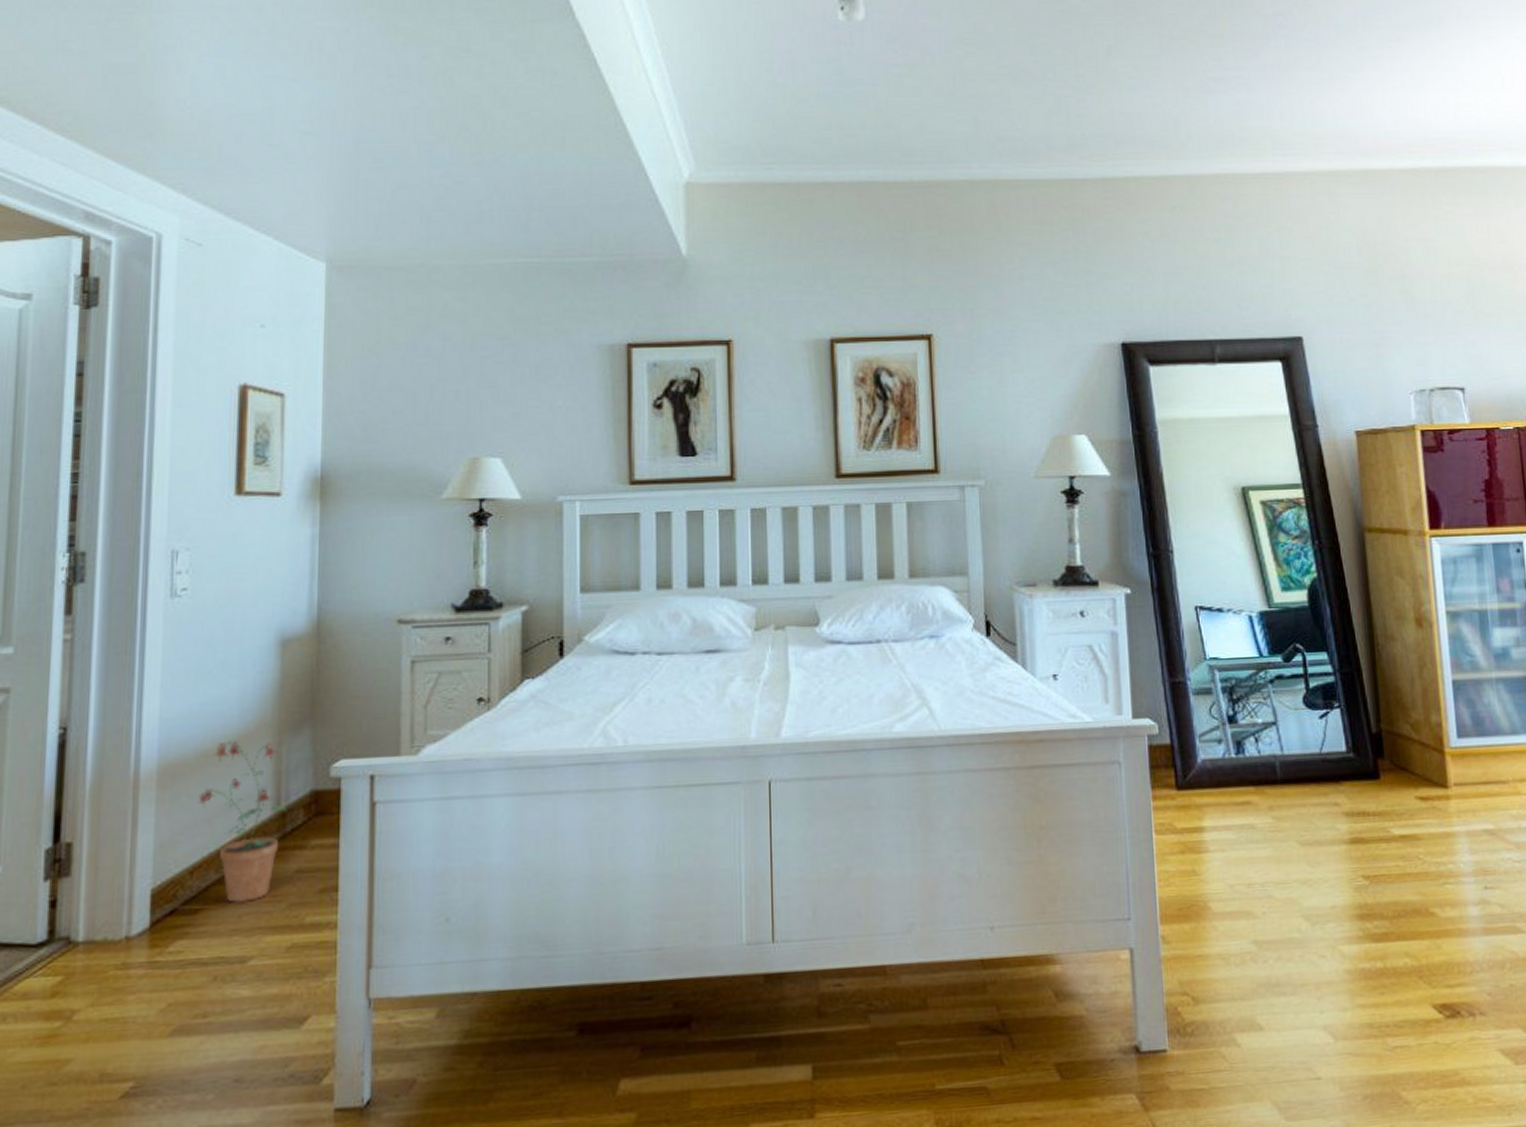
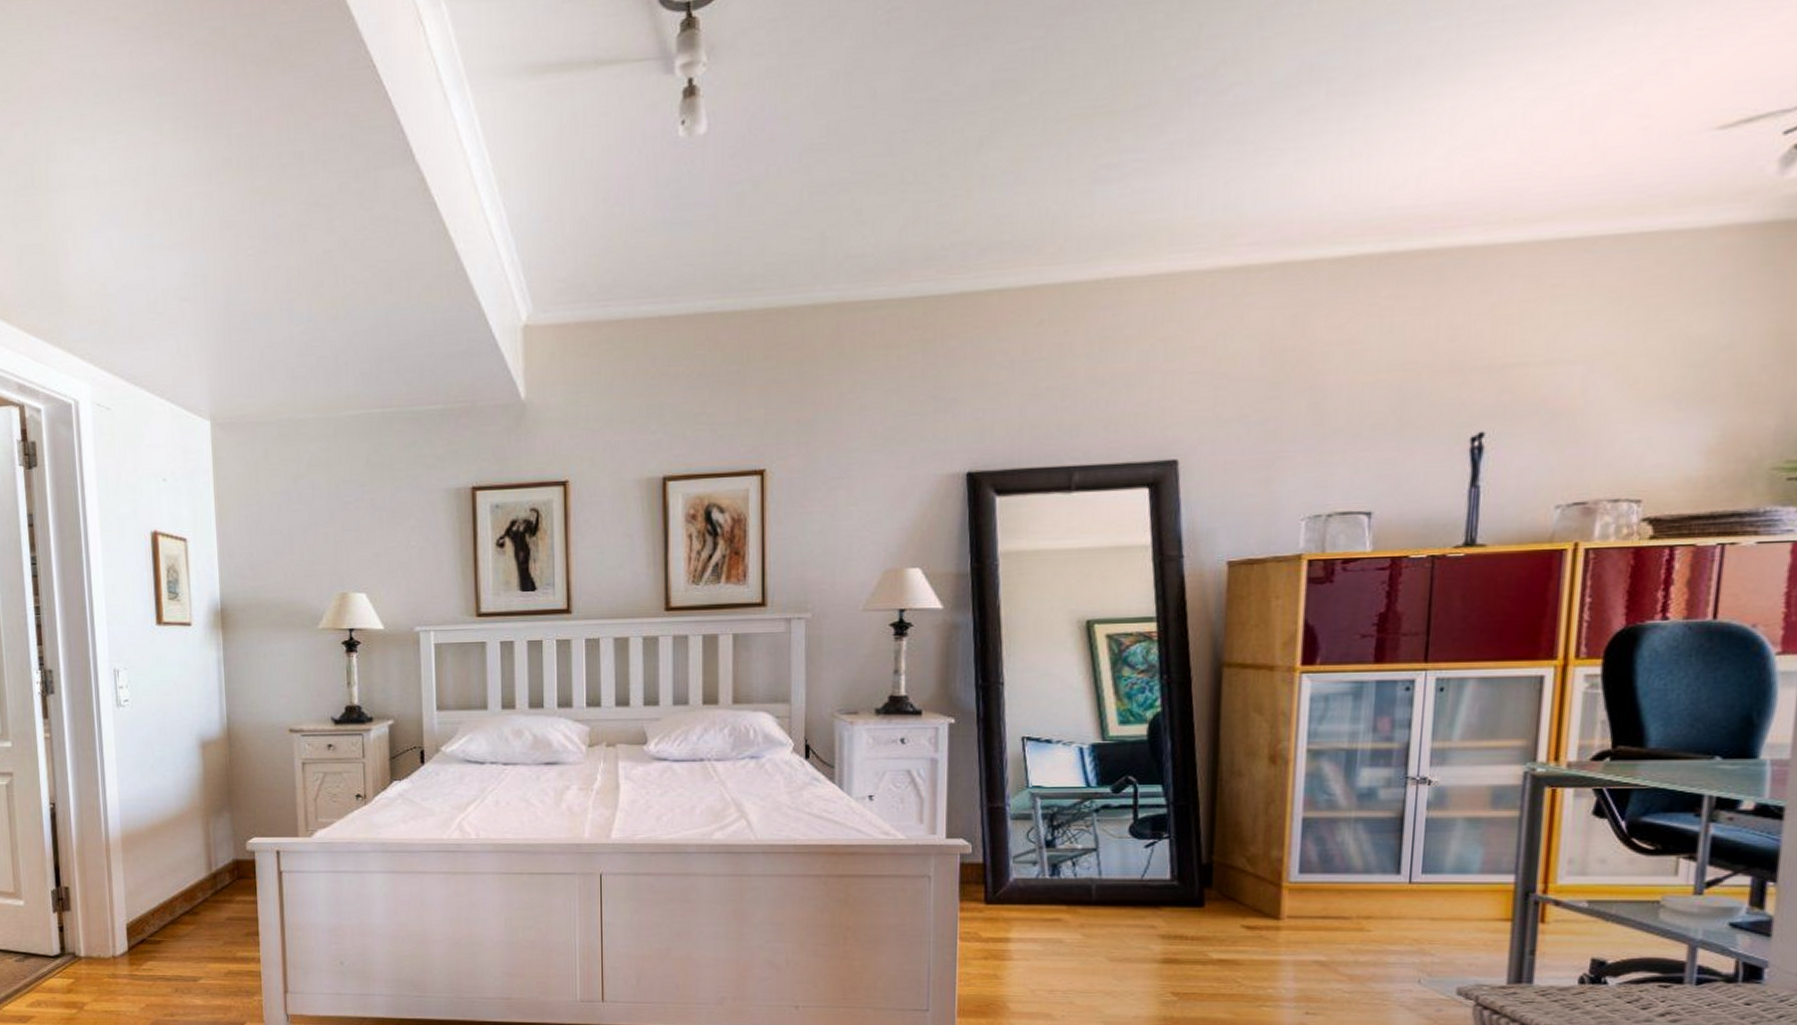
potted plant: present [198,741,287,903] -> none [152,819,217,938]

